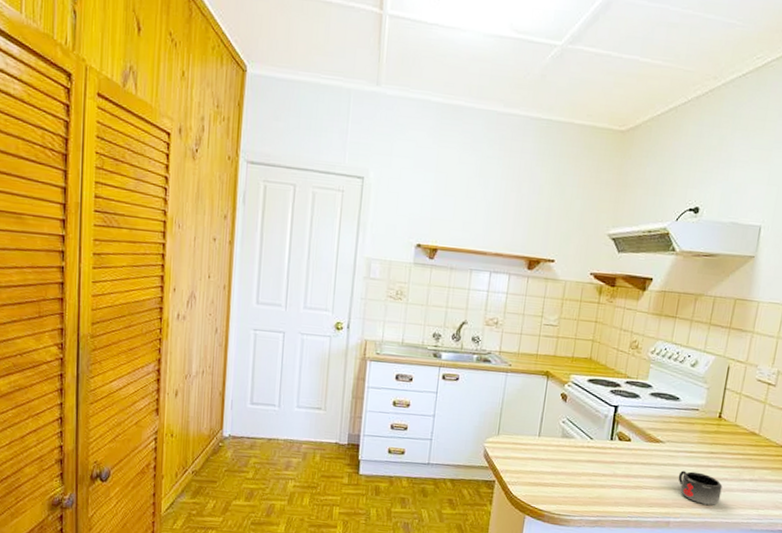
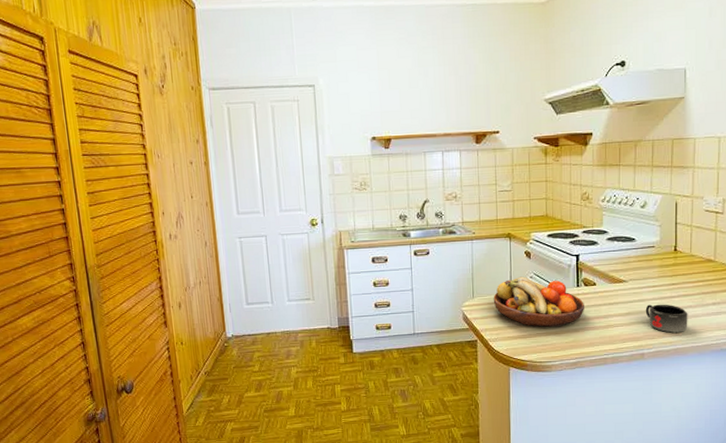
fruit bowl: none [519,419,615,480] -> present [493,276,584,328]

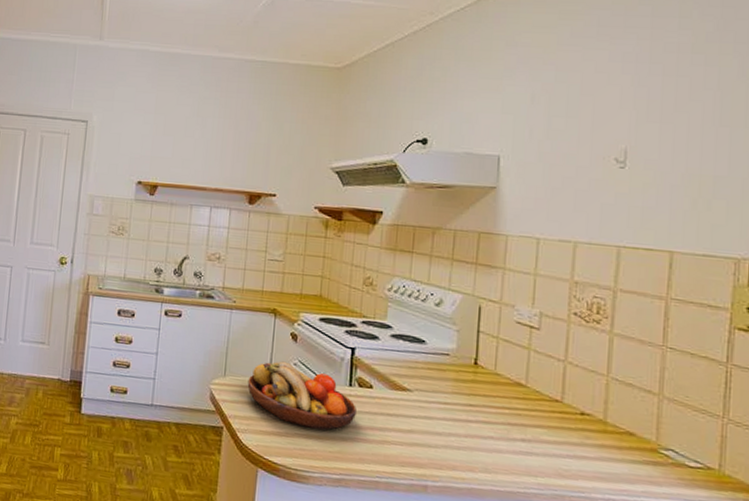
mug: present [645,304,688,333] -> none [432,425,488,469]

